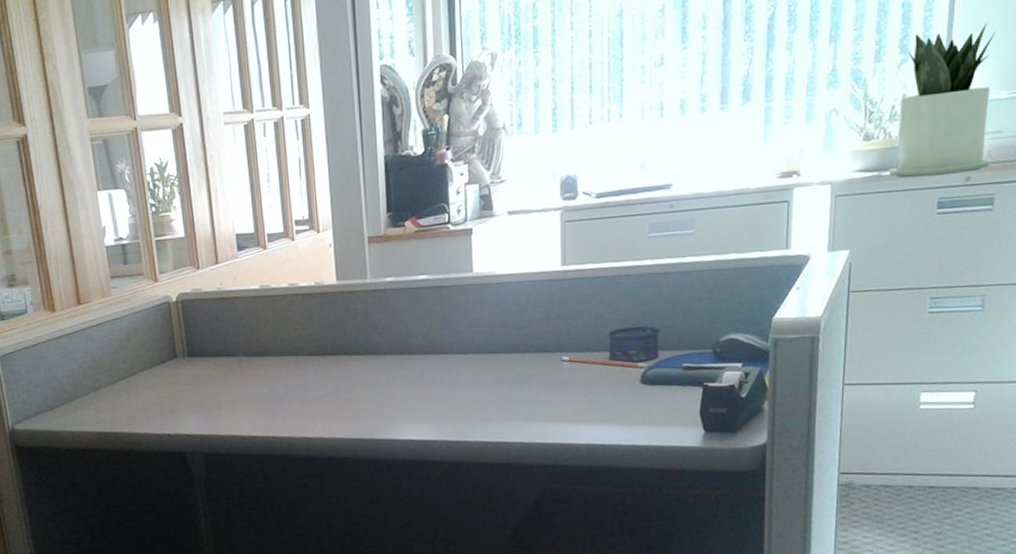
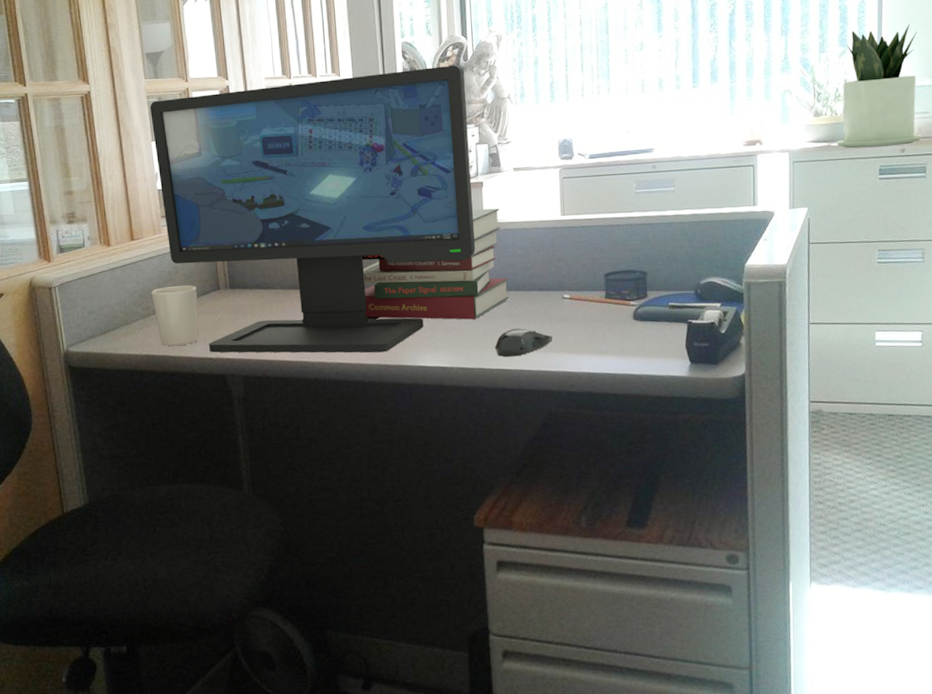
computer monitor: none [93,91,463,429] -> present [149,65,476,353]
mug: none [101,353,155,422] -> present [151,285,199,347]
books: none [334,258,501,387] -> present [361,208,510,320]
computer mouse: none [483,396,549,429] -> present [495,328,553,357]

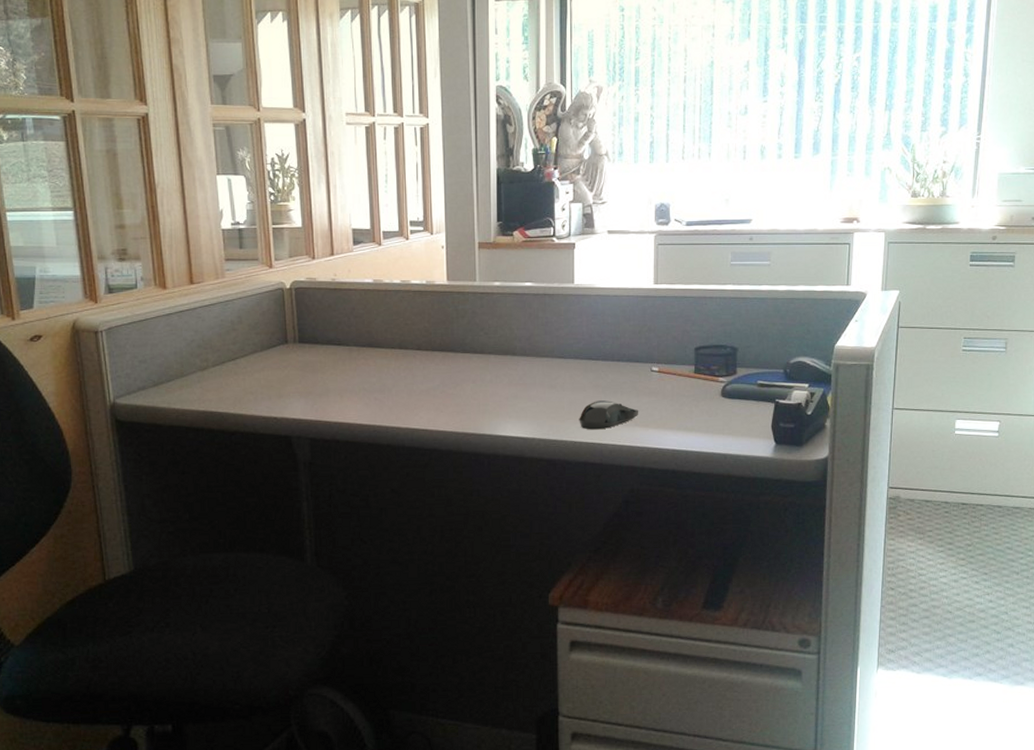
computer monitor: present [149,65,476,353] -> none [215,115,565,420]
mug: present [151,285,199,347] -> none [211,336,263,403]
books: present [361,208,510,320] -> none [443,271,597,389]
planter: present [835,24,923,149] -> none [930,108,1016,233]

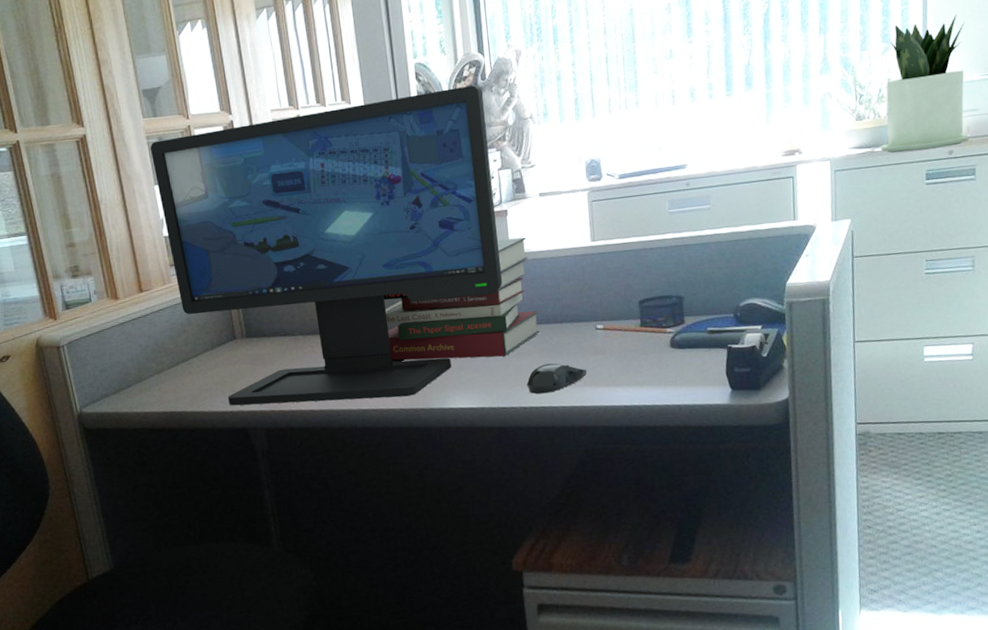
computer monitor: none [215,115,565,420] -> present [150,85,503,406]
books: none [443,271,597,389] -> present [383,237,540,361]
planter: none [930,108,1016,233] -> present [878,14,972,153]

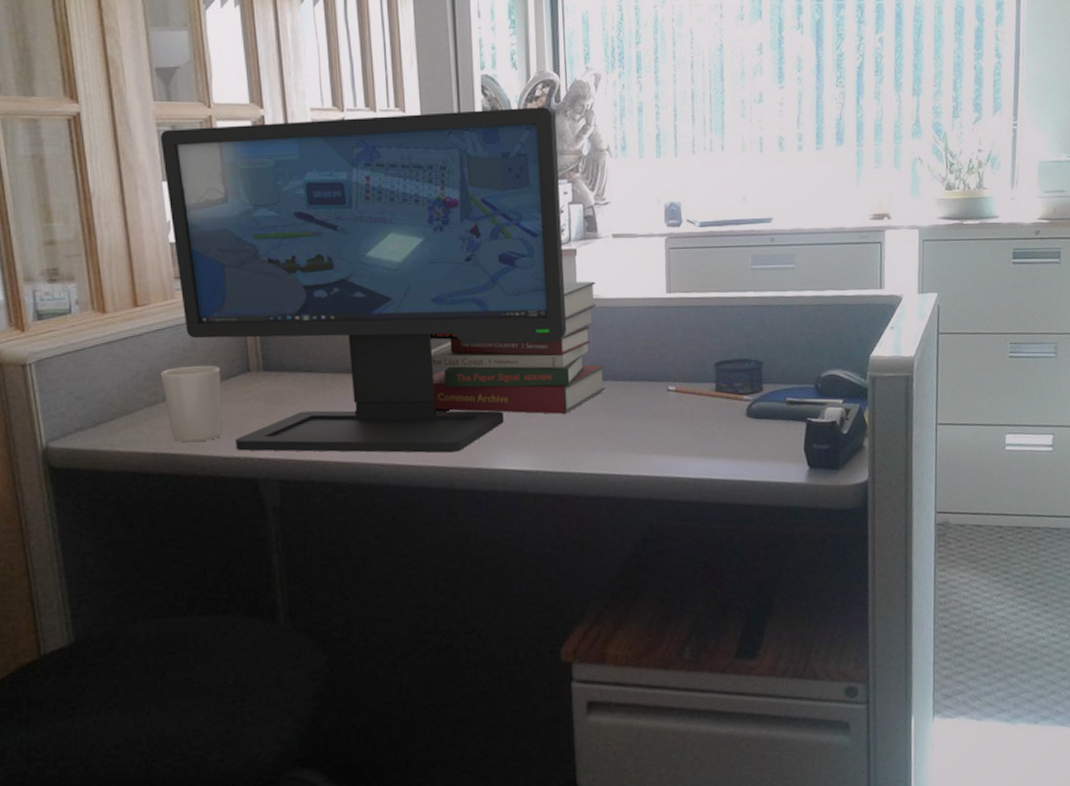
mug: none [164,336,217,402] -> present [160,365,223,443]
computer mouse: present [526,363,587,394] -> none [588,425,656,460]
planter: present [878,14,972,153] -> none [967,91,1058,228]

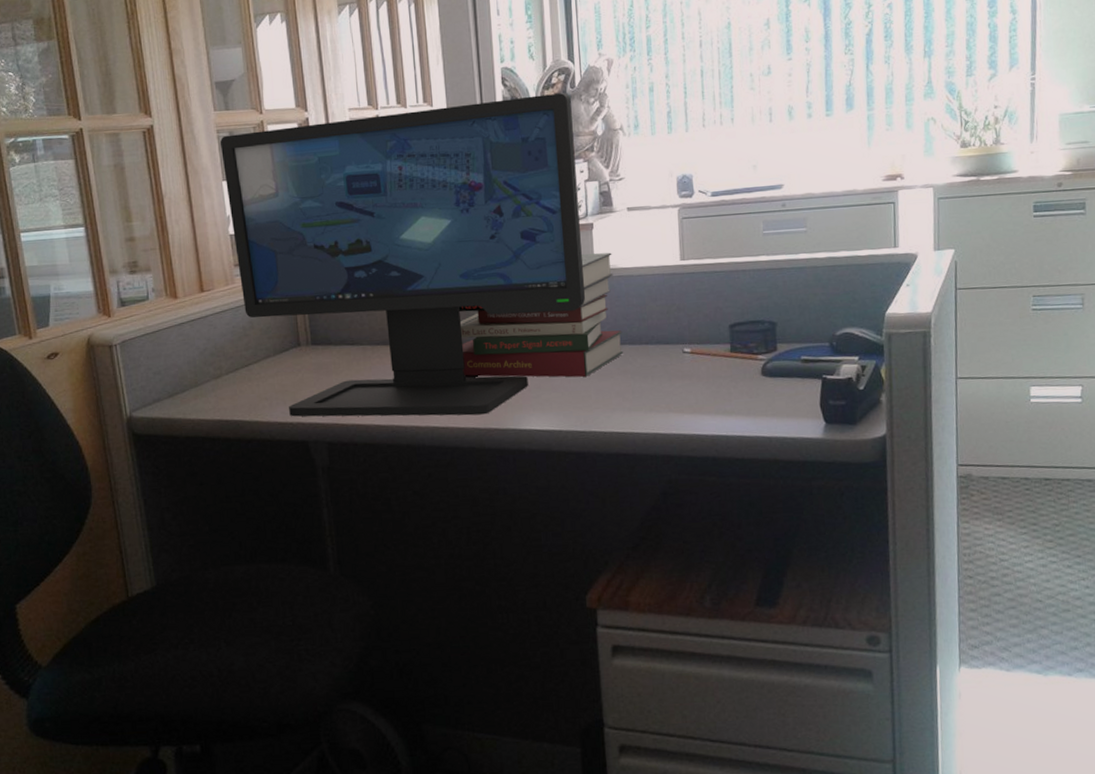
mug: present [160,365,223,443] -> none [223,341,278,410]

